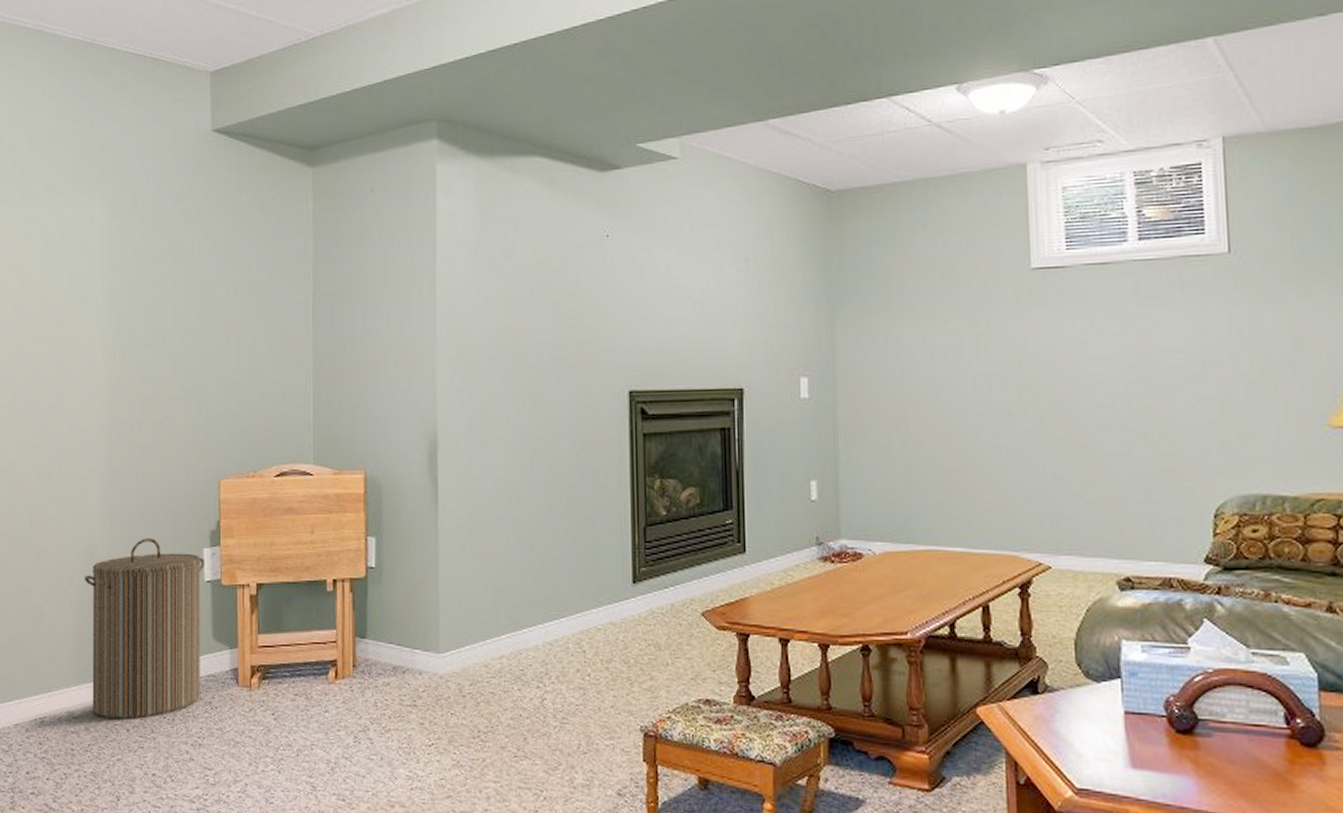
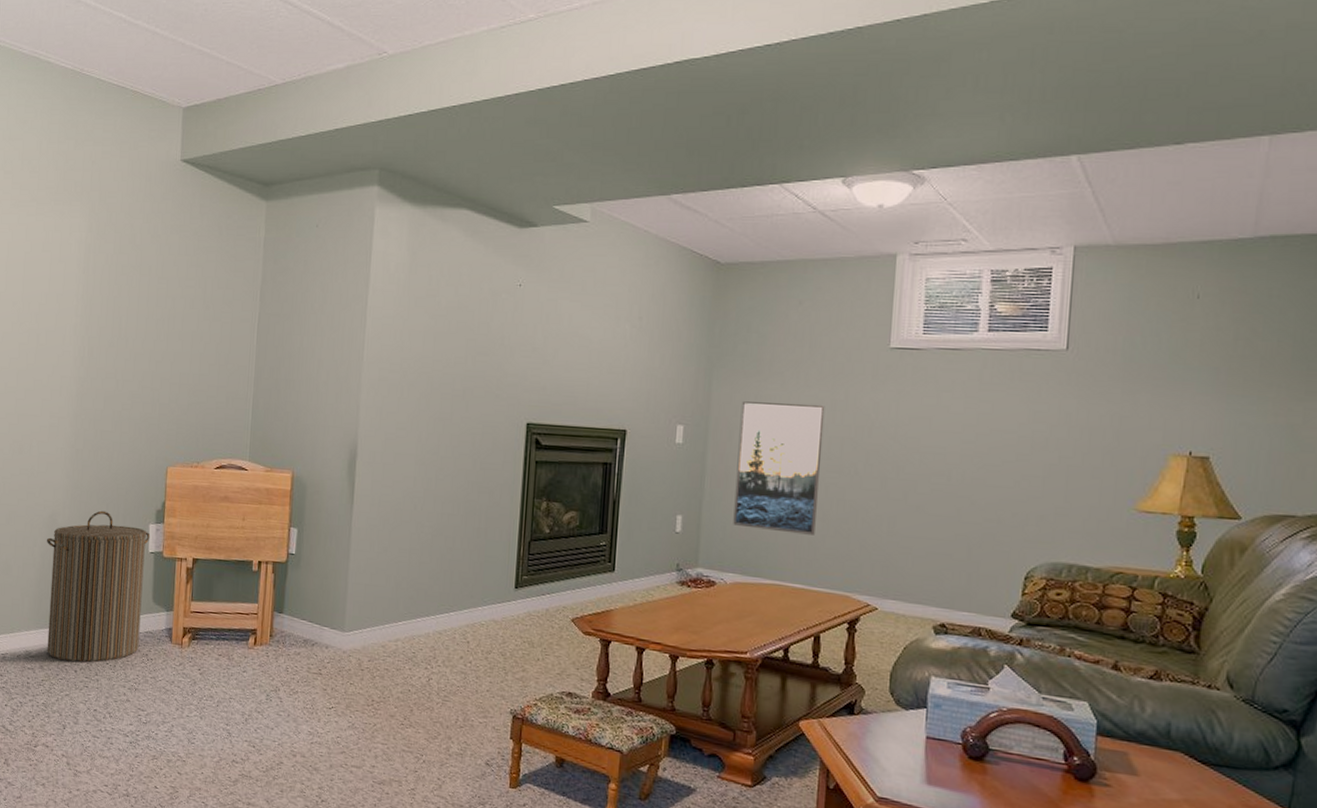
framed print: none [871,339,970,489] -> present [733,401,825,535]

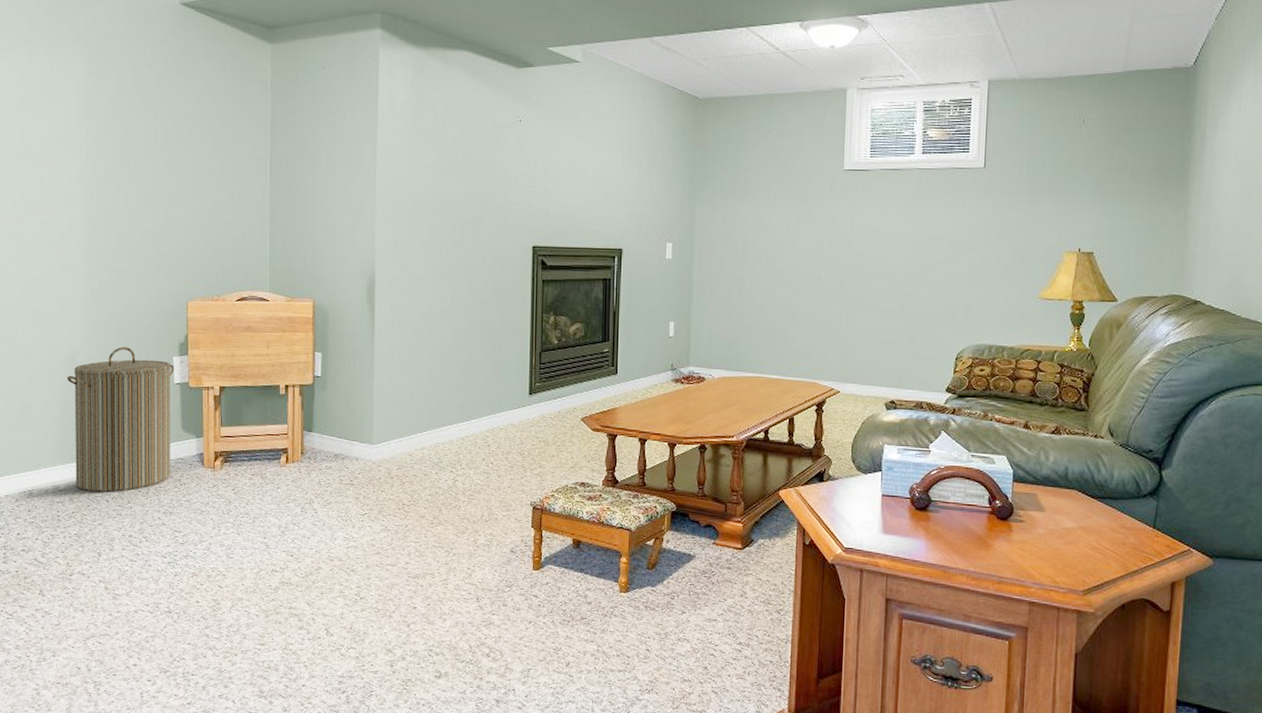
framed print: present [733,401,825,535] -> none [718,220,792,333]

